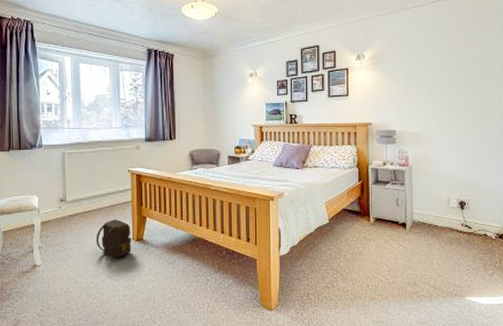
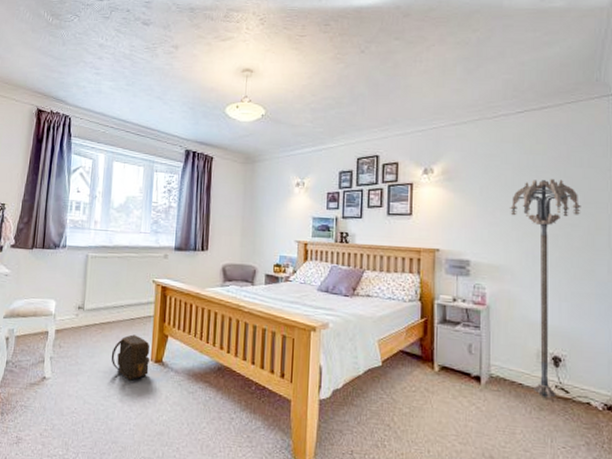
floor lamp: none [426,58,480,234] -> present [510,179,581,398]

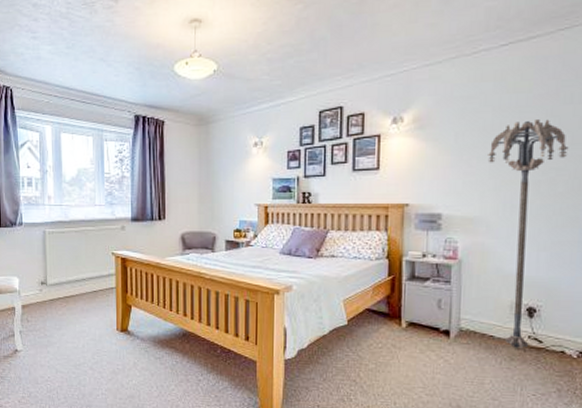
backpack: present [111,334,150,381] -> none [77,306,115,349]

